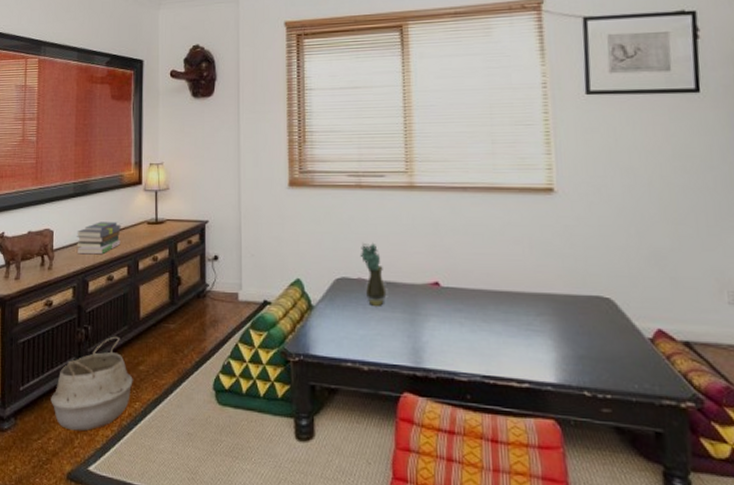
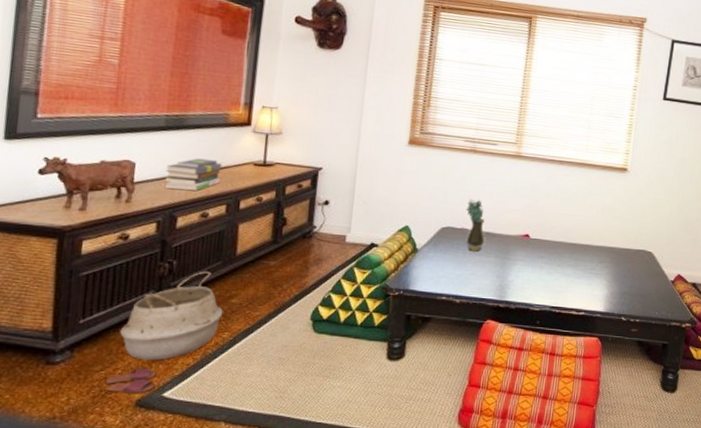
slippers: none [42,439,82,466] -> present [105,368,157,394]

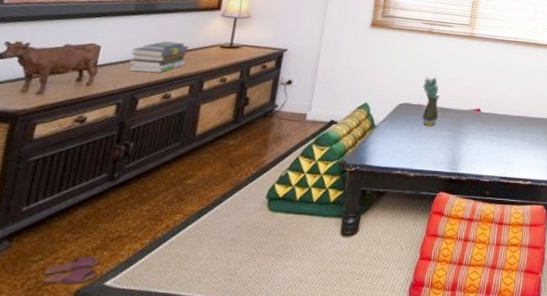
woven basket: present [120,271,223,361] -> none [65,152,178,248]

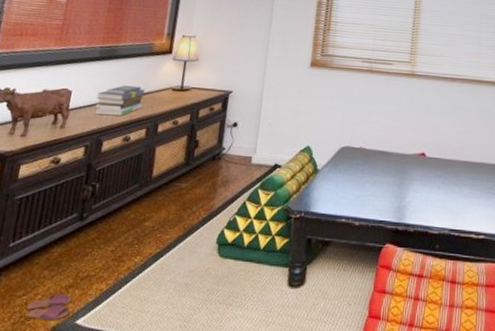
vase: present [422,76,439,126] -> none [364,117,382,172]

